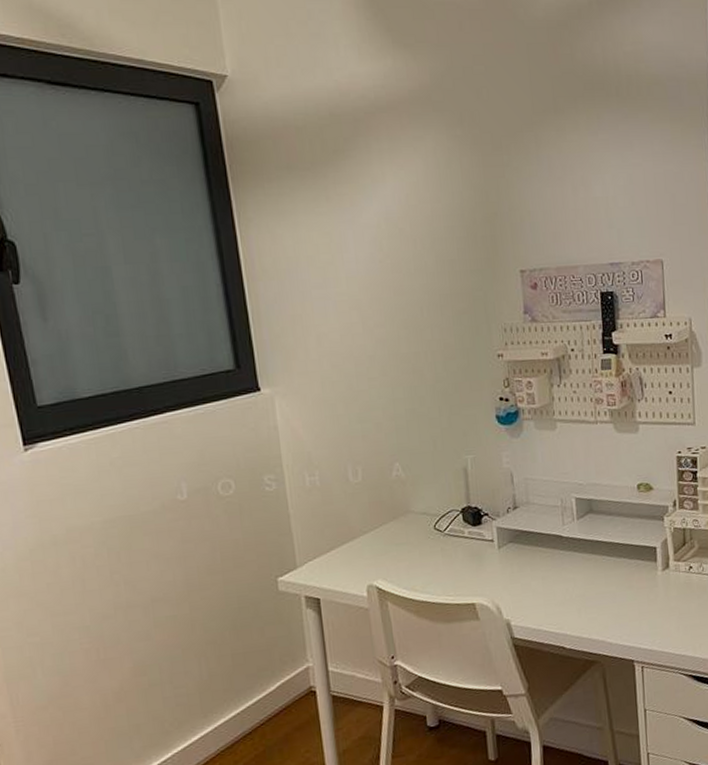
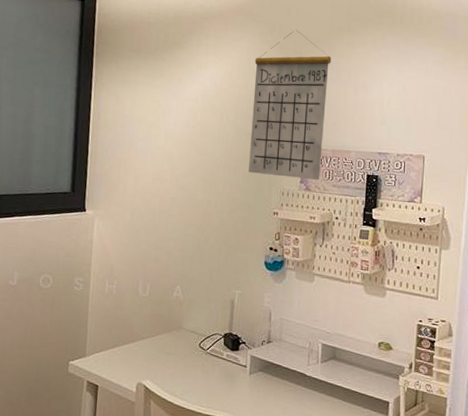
calendar: none [444,117,547,311] -> present [249,29,332,181]

